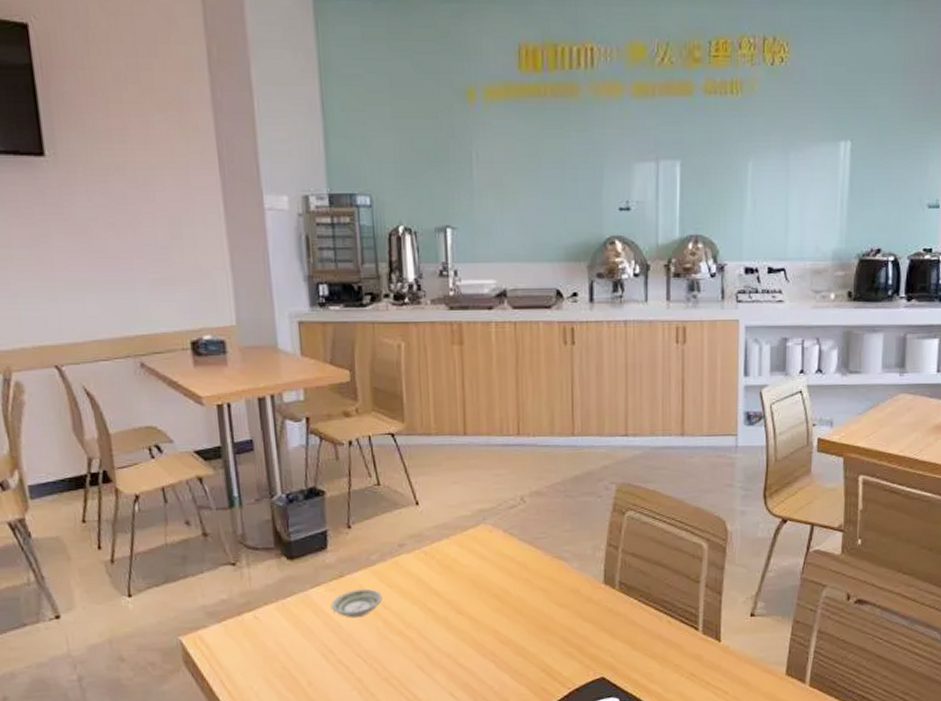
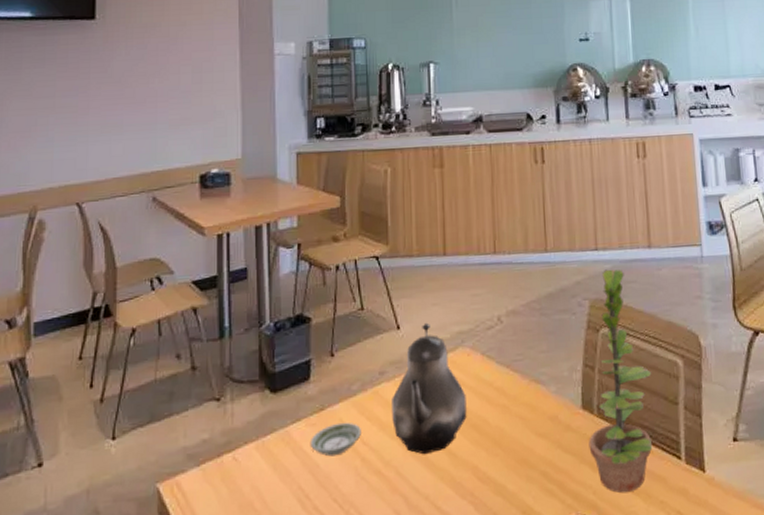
teapot: none [412,499,488,619] -> present [392,322,467,455]
plant: none [609,455,676,657] -> present [588,269,653,493]

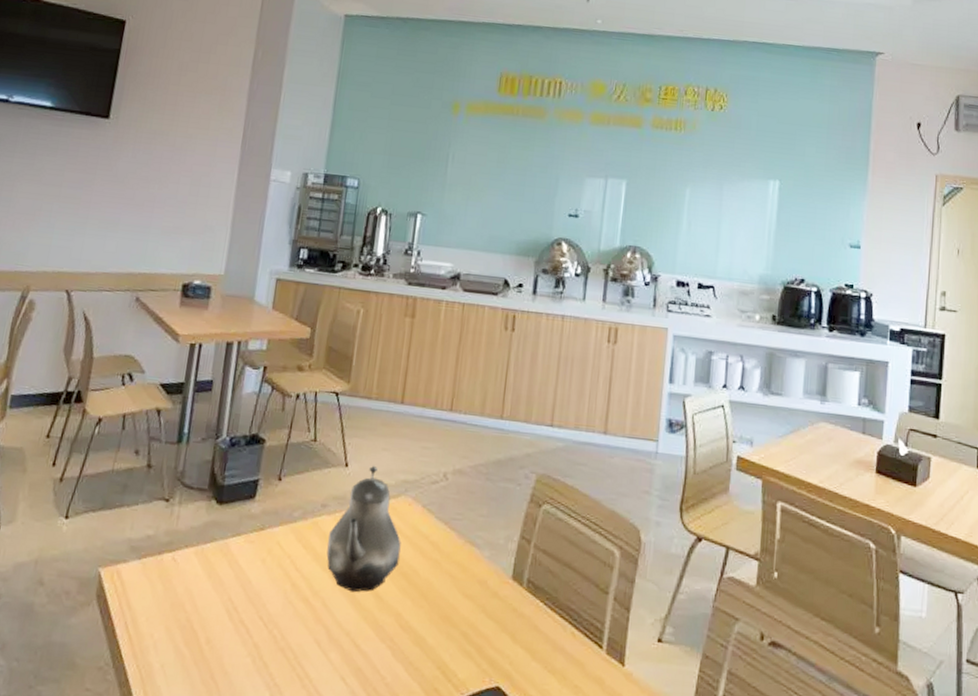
saucer: present [309,422,361,457] -> none [245,545,296,576]
plant: present [588,269,653,493] -> none [512,447,587,670]

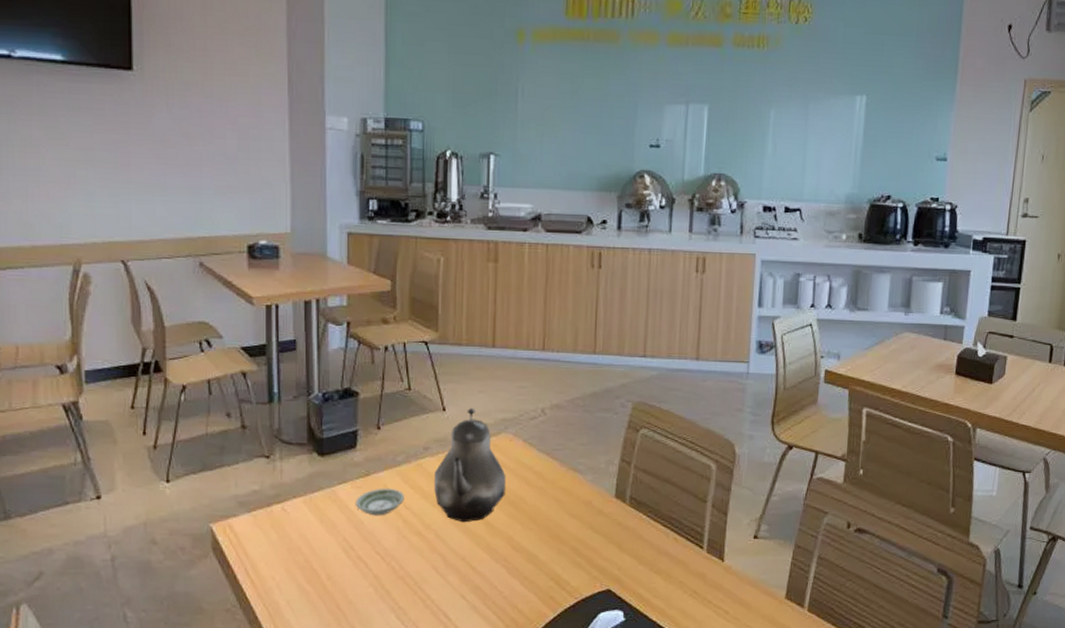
saucer: none [245,545,296,576] -> present [355,488,404,516]

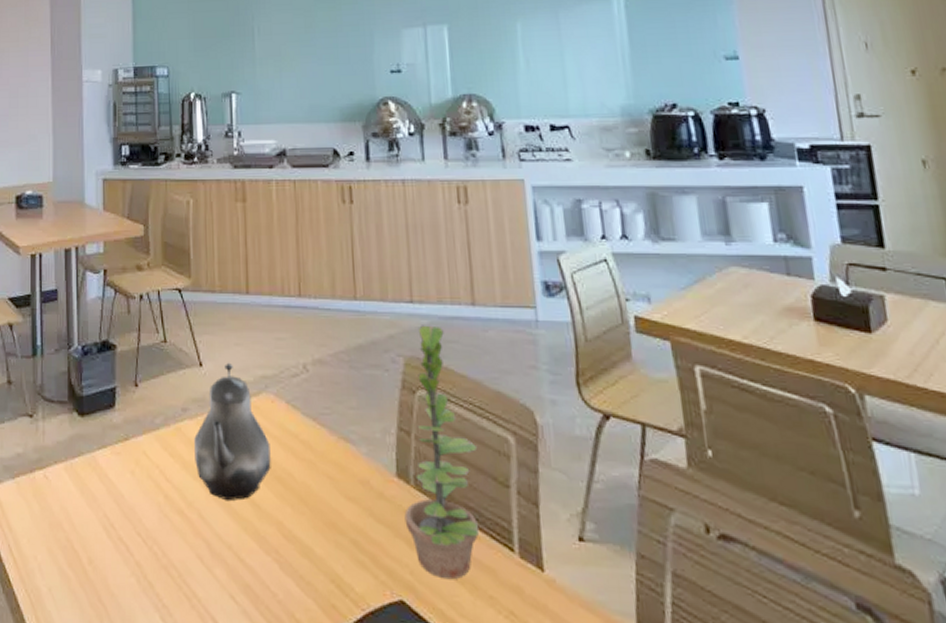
saucer: present [355,488,404,516] -> none [115,455,164,489]
plant: none [618,376,685,572] -> present [404,325,480,580]

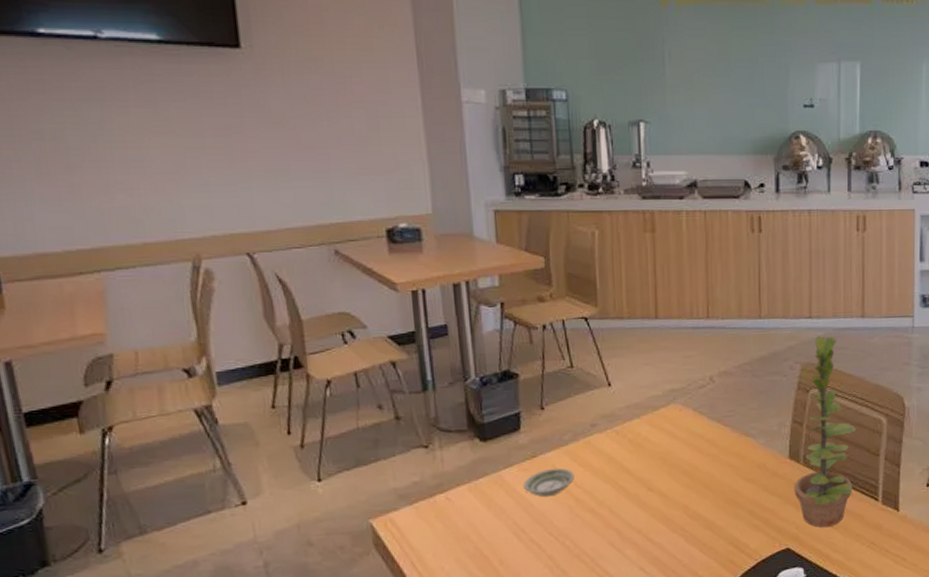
saucer: none [115,455,164,489] -> present [523,468,574,497]
teapot: present [194,362,271,501] -> none [604,380,678,496]

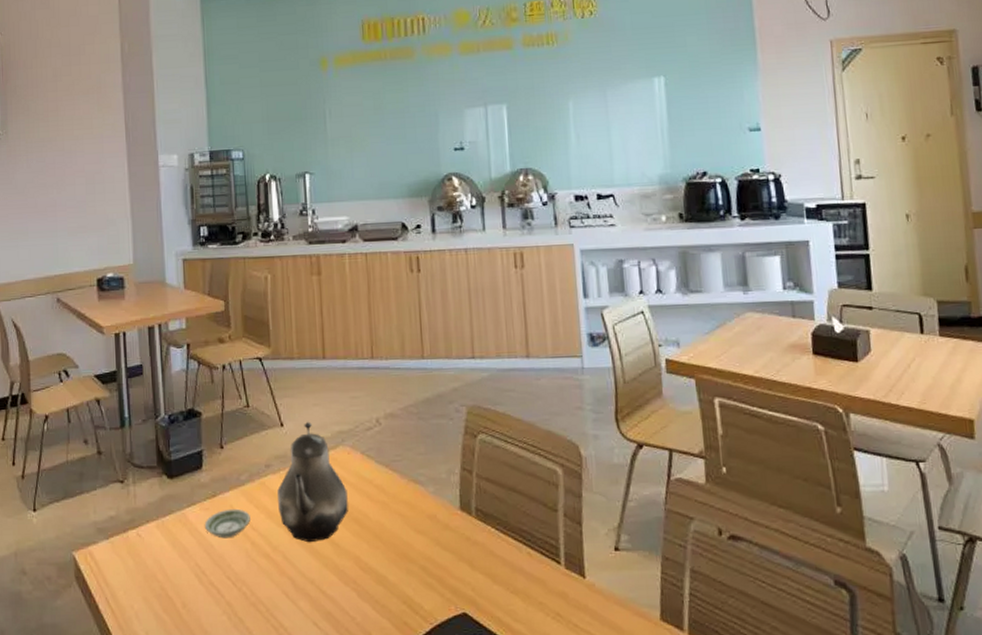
teapot: none [604,380,678,496] -> present [277,421,348,543]
plant: present [794,336,857,528] -> none [467,377,532,592]

